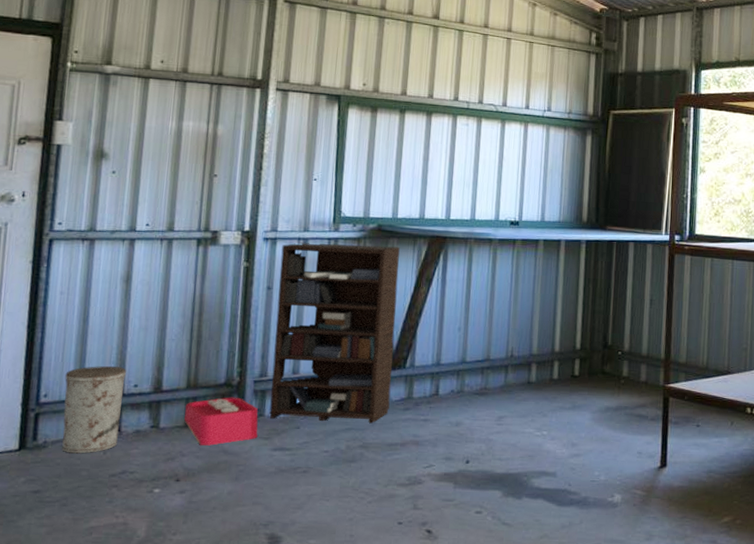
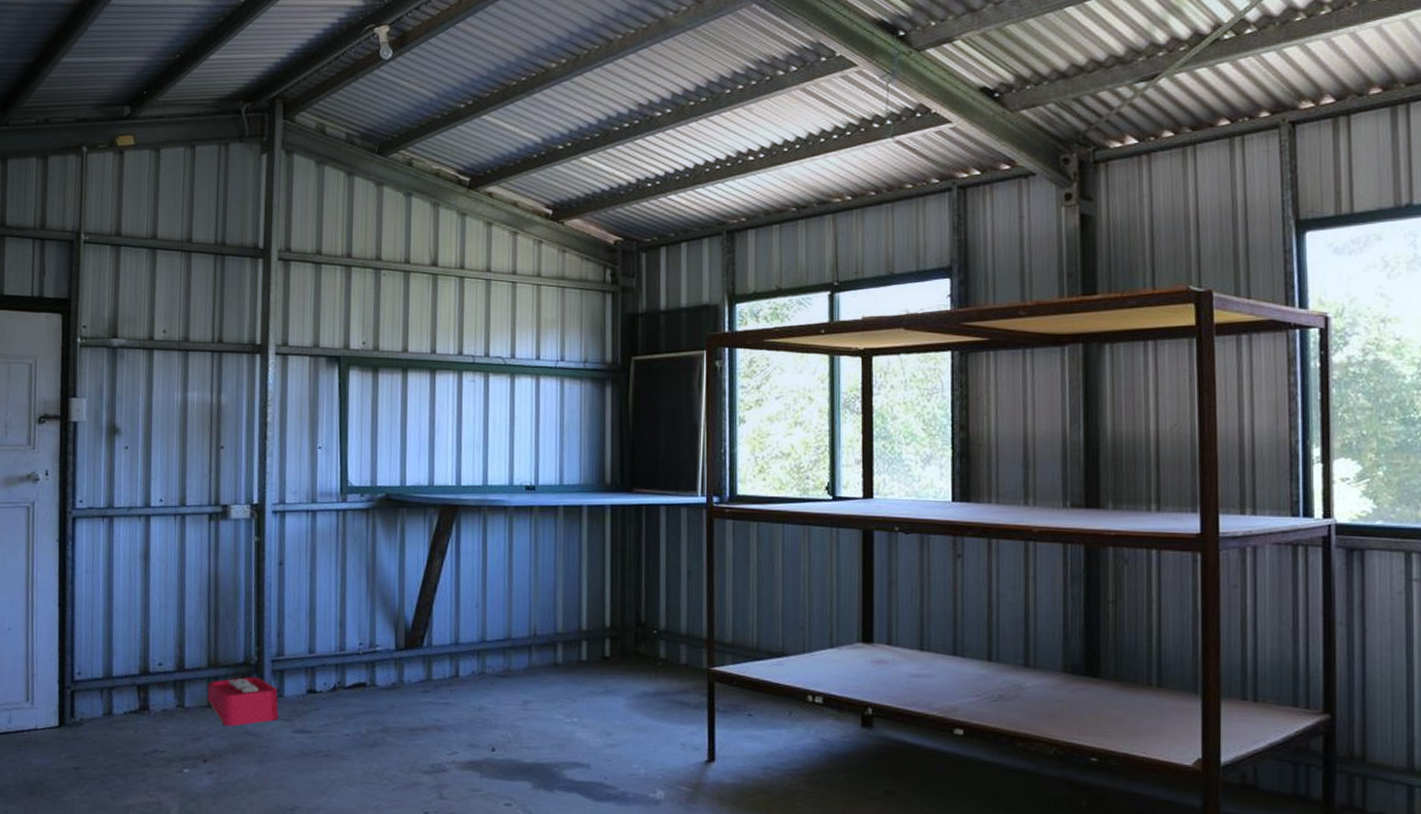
trash can: present [62,365,126,454] -> none [95,644,150,732]
bookcase: present [269,242,400,424] -> none [288,515,411,707]

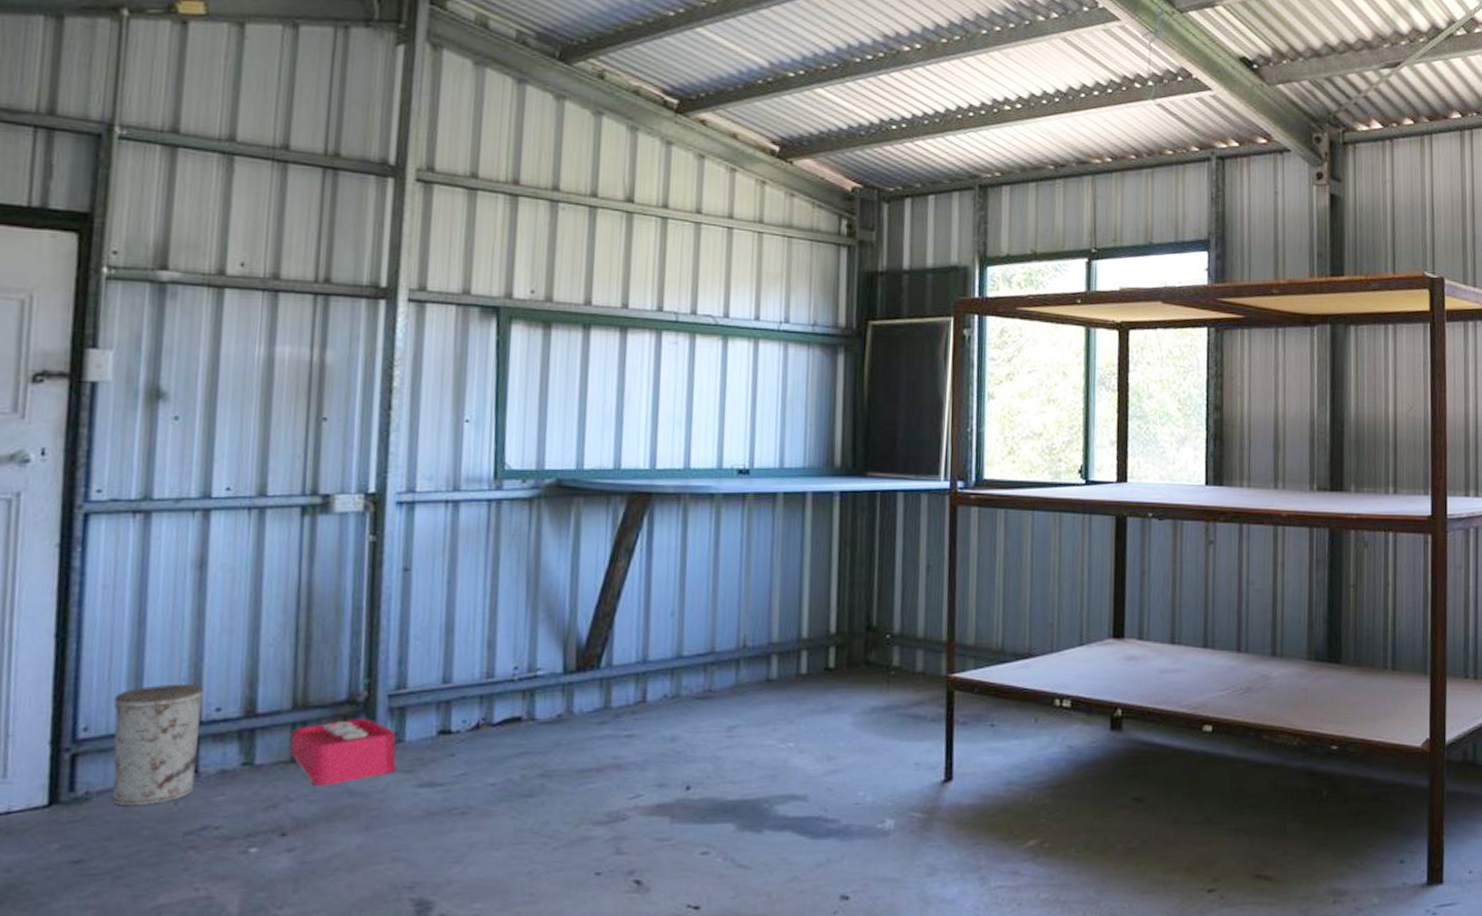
trash can: none [95,644,150,732] -> present [112,683,204,807]

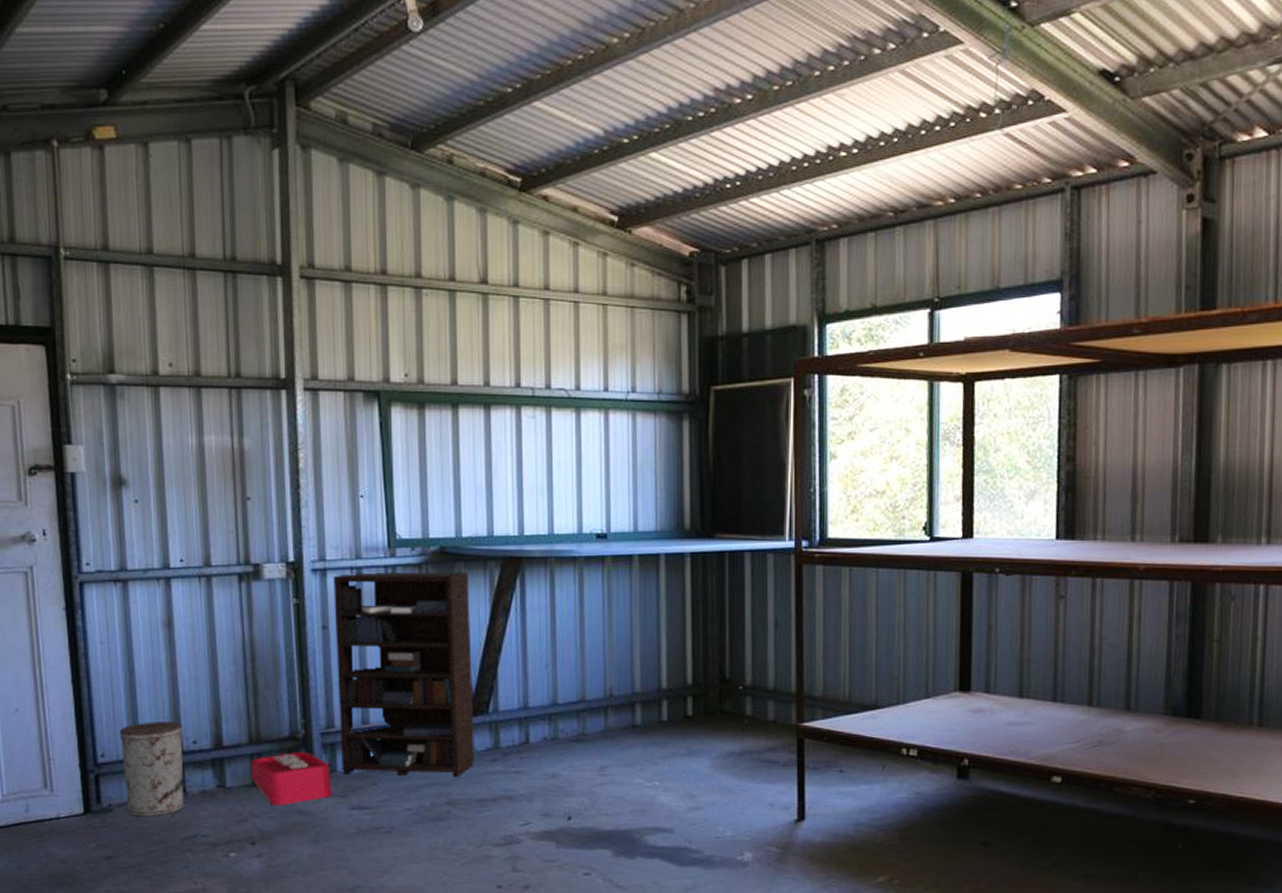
bookcase: none [411,506,588,745] -> present [333,571,475,778]

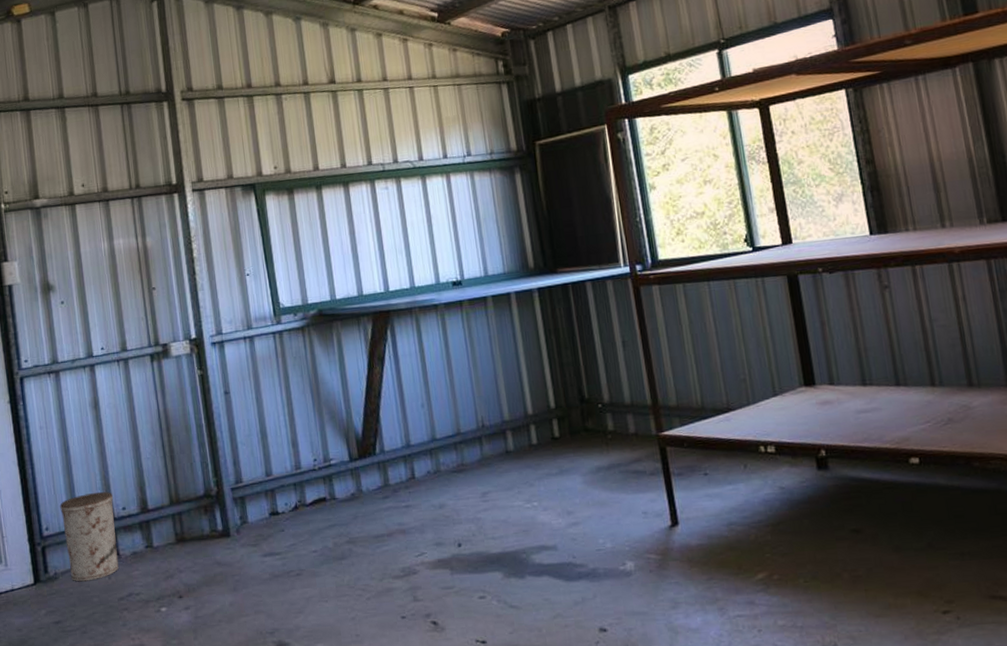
storage bin: present [251,751,332,805] -> none [173,507,246,560]
bookcase: present [333,571,475,778] -> none [230,329,369,525]

